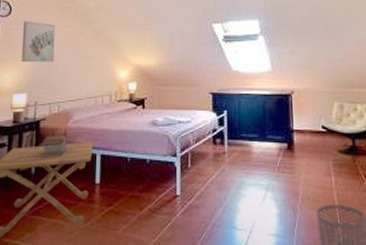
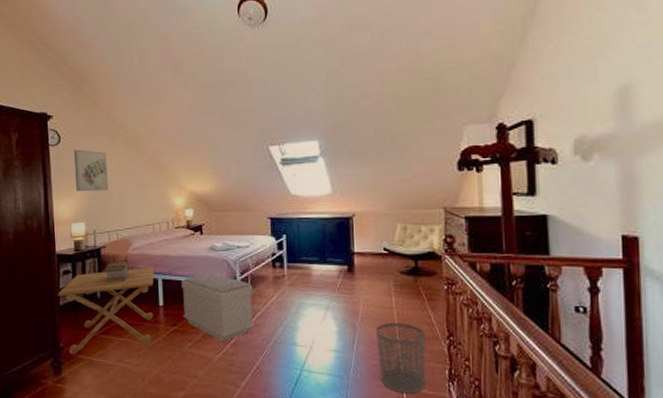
bench: none [120,149,193,223] -> present [181,273,255,341]

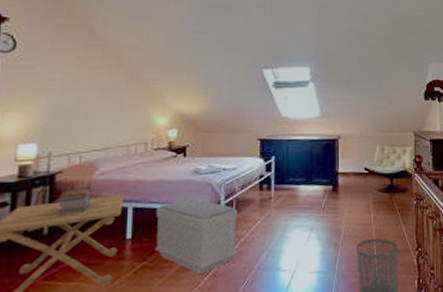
wall art: present [73,149,108,192] -> none [30,58,77,108]

